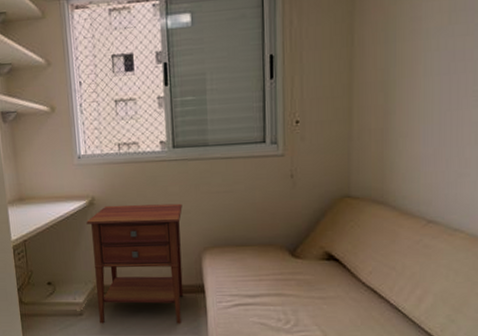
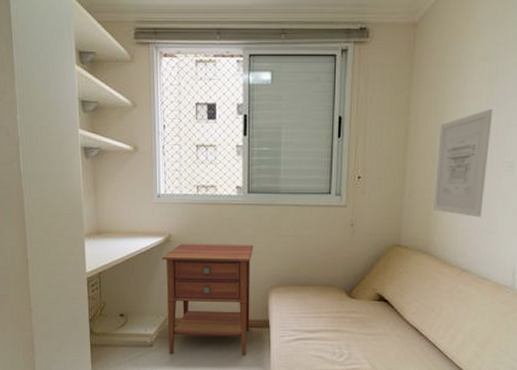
wall art: none [388,28,458,159] -> present [433,108,493,218]

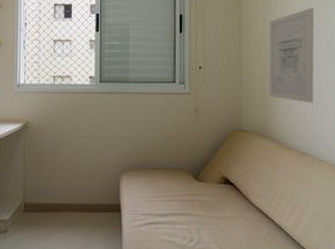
nightstand: present [162,243,253,356] -> none [19,129,105,242]

